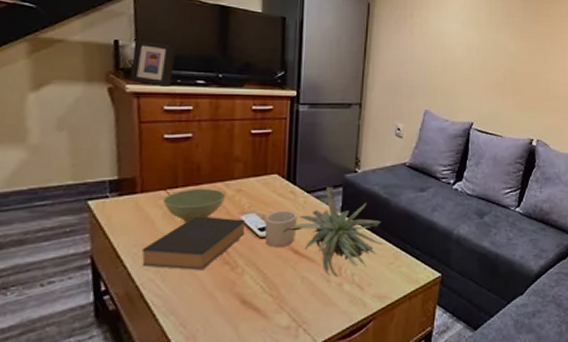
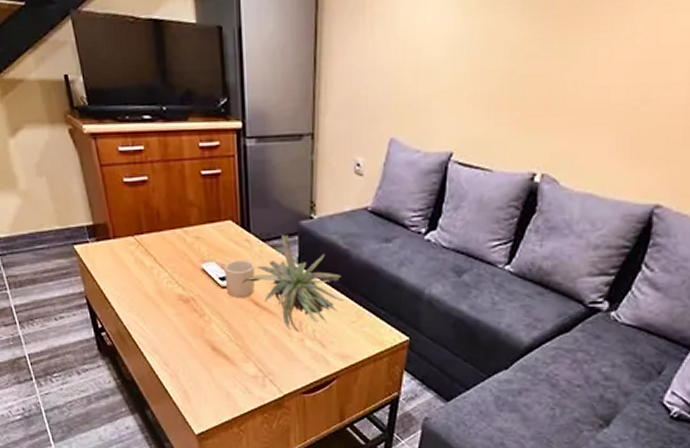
picture frame: present [129,39,176,87] -> none [82,72,121,125]
book: present [141,216,246,271] -> none [123,263,208,316]
bowl: present [163,188,226,223] -> none [133,234,186,269]

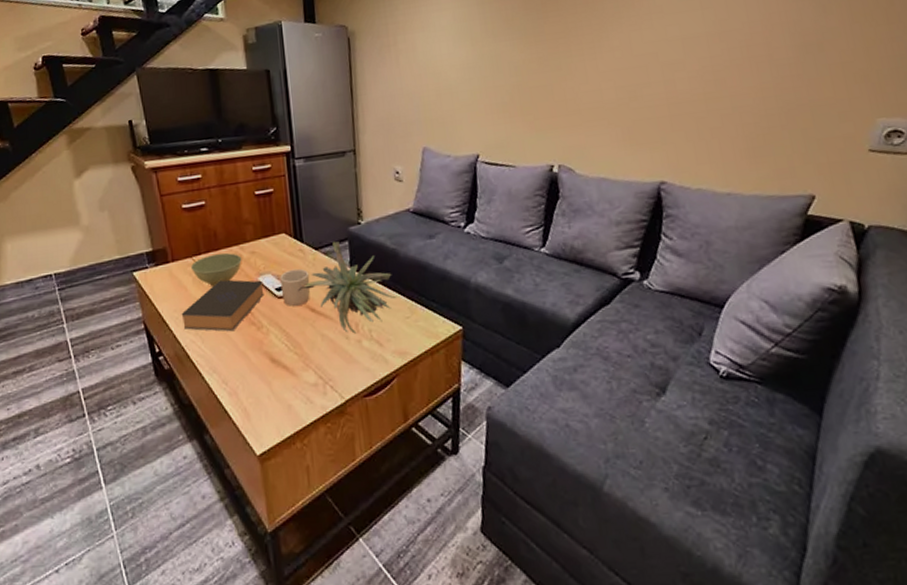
book: none [123,263,208,316] -> present [181,279,264,332]
bowl: none [133,234,186,269] -> present [191,252,242,287]

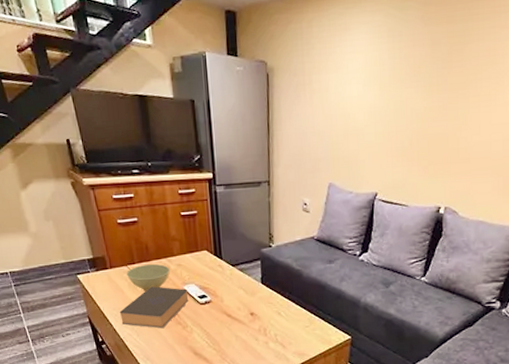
mug: present [280,268,310,307] -> none [202,281,227,312]
plant: present [298,241,396,334] -> none [217,260,298,337]

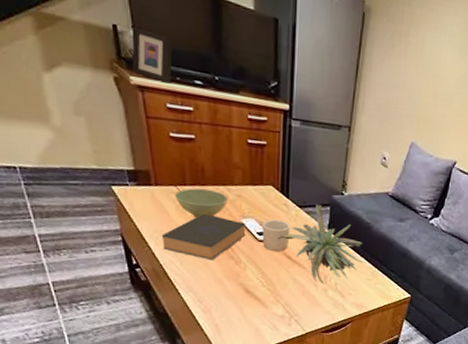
picture frame: none [81,136,114,178] -> present [132,26,172,84]
mug: none [202,281,227,312] -> present [262,219,291,252]
plant: none [217,260,298,337] -> present [278,204,363,284]

